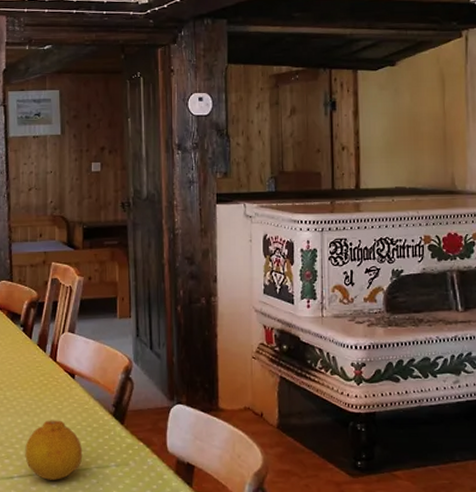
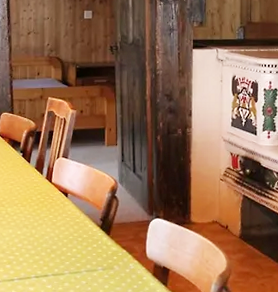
fruit: present [25,420,83,480] -> none [24,231,74,282]

